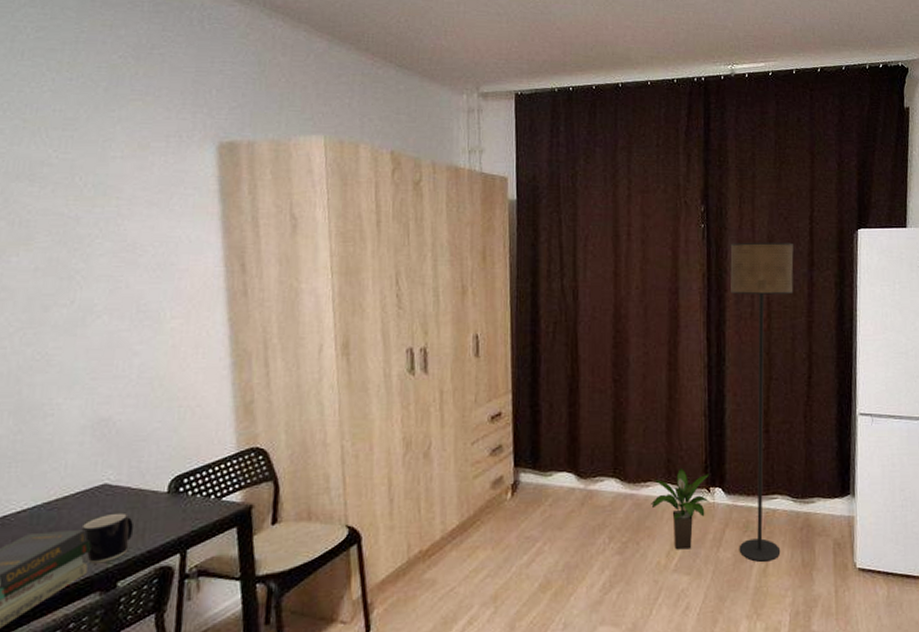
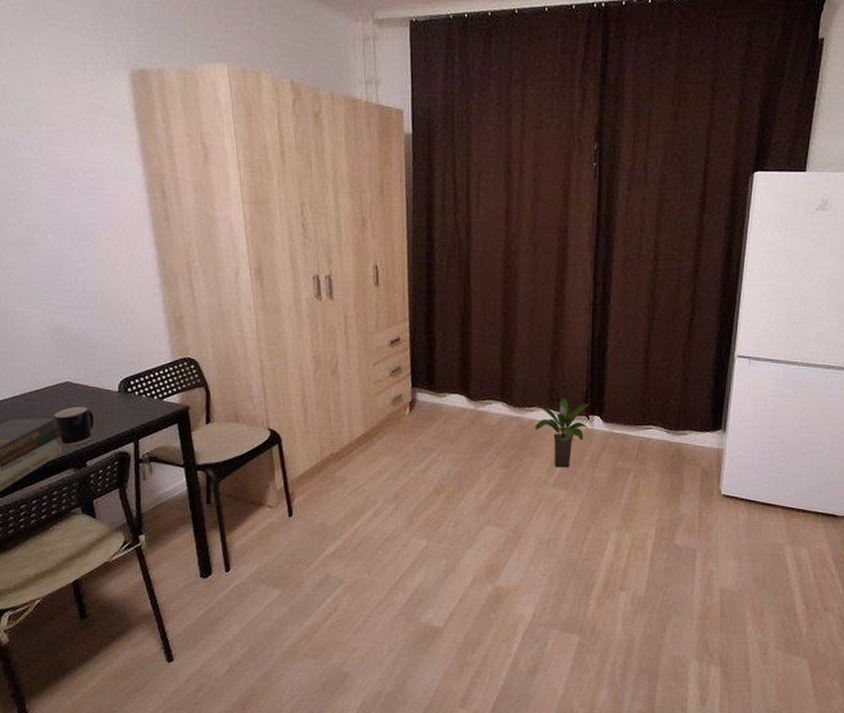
floor lamp: present [730,242,794,562] -> none [613,182,686,483]

